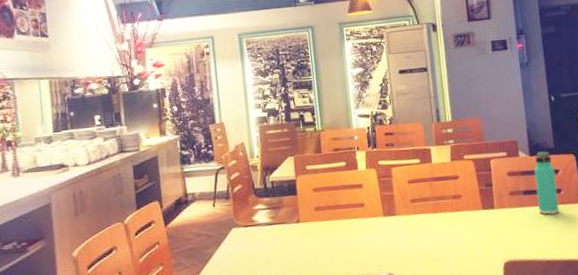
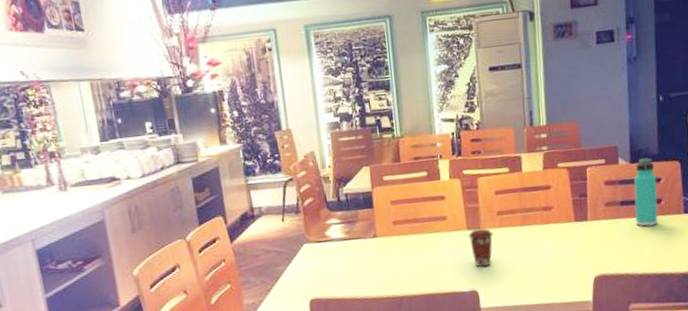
coffee cup: none [384,215,408,252] -> present [468,228,494,268]

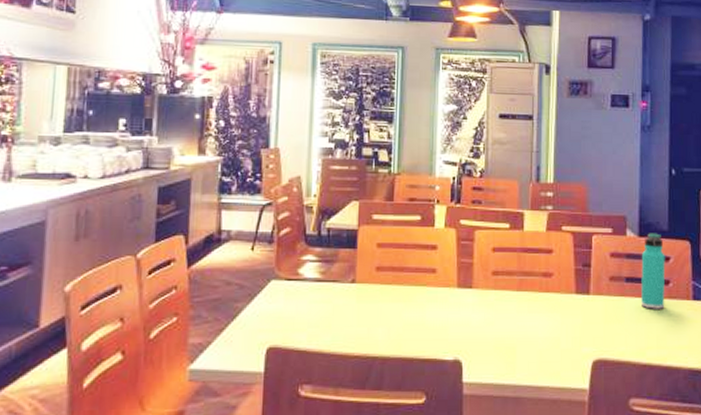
coffee cup: present [468,228,494,268] -> none [458,287,486,334]

